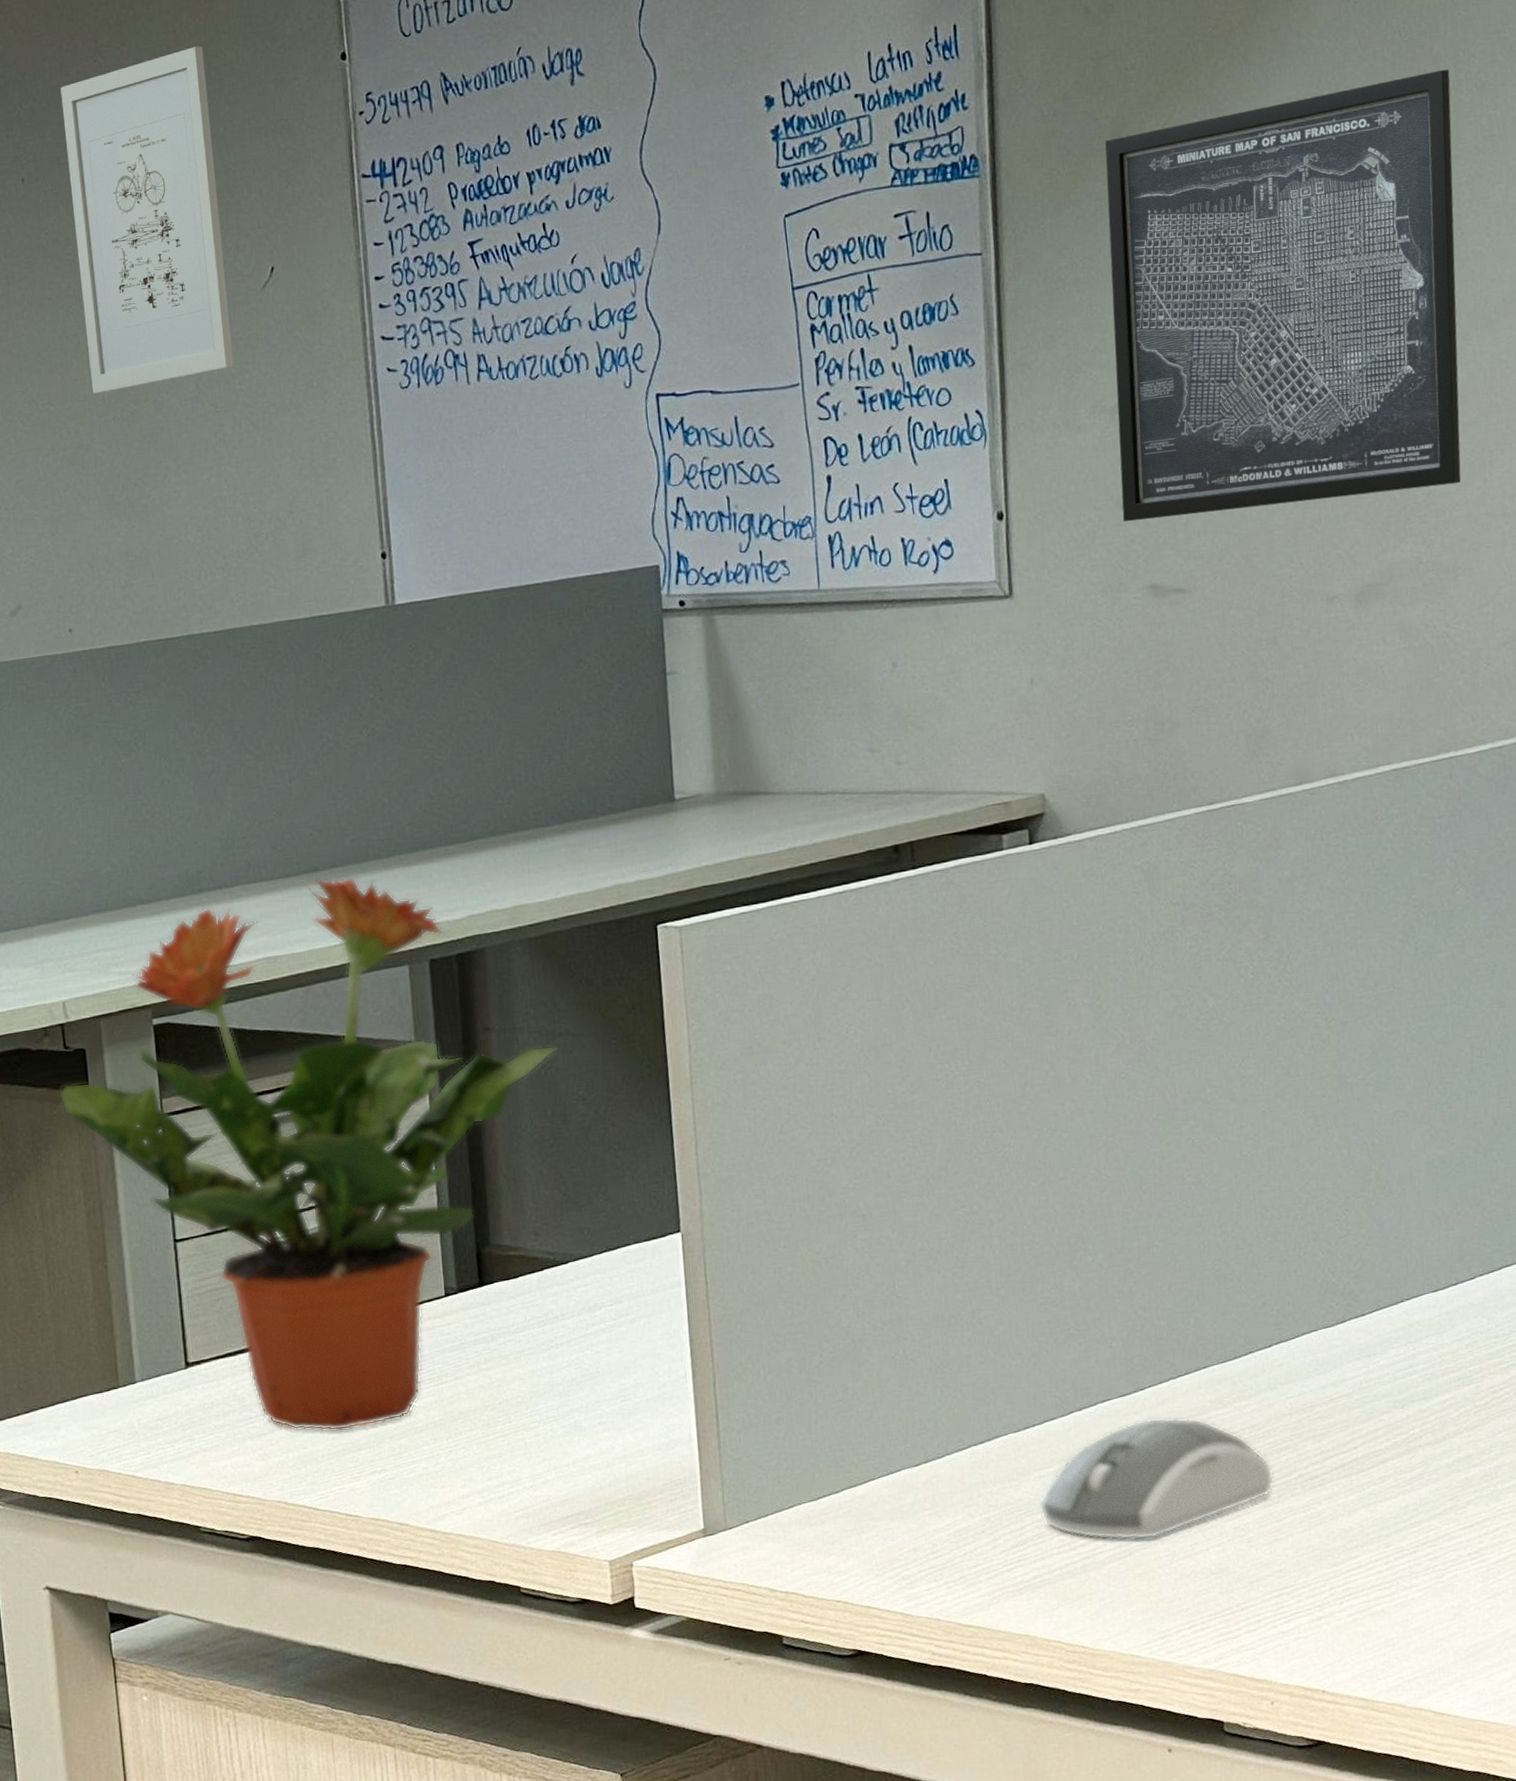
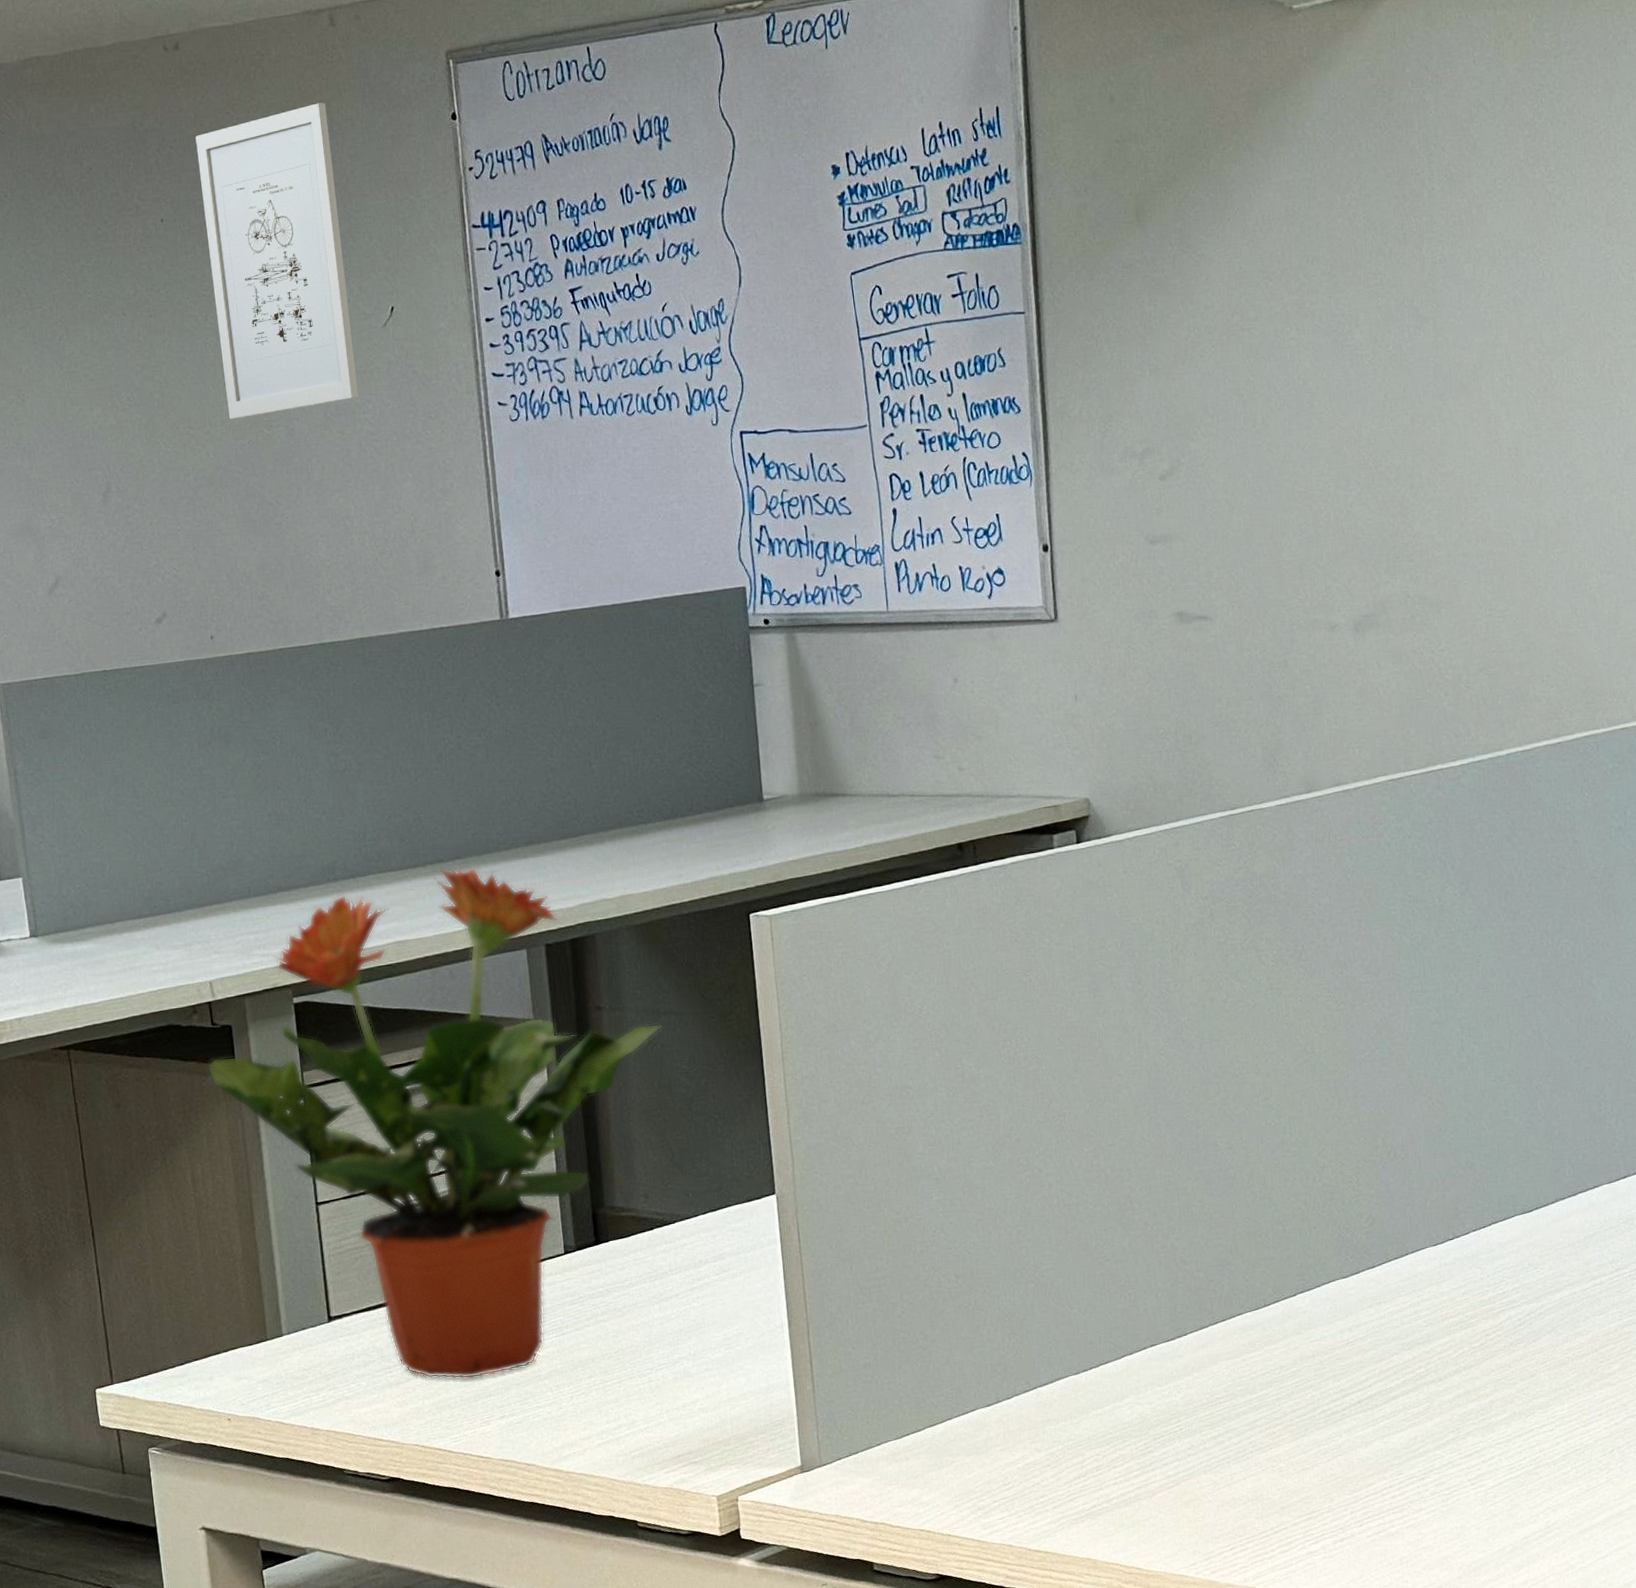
computer mouse: present [1038,1417,1275,1540] -> none [1096,1360,1301,1471]
wall art: present [1105,69,1461,522] -> none [1130,160,1442,556]

